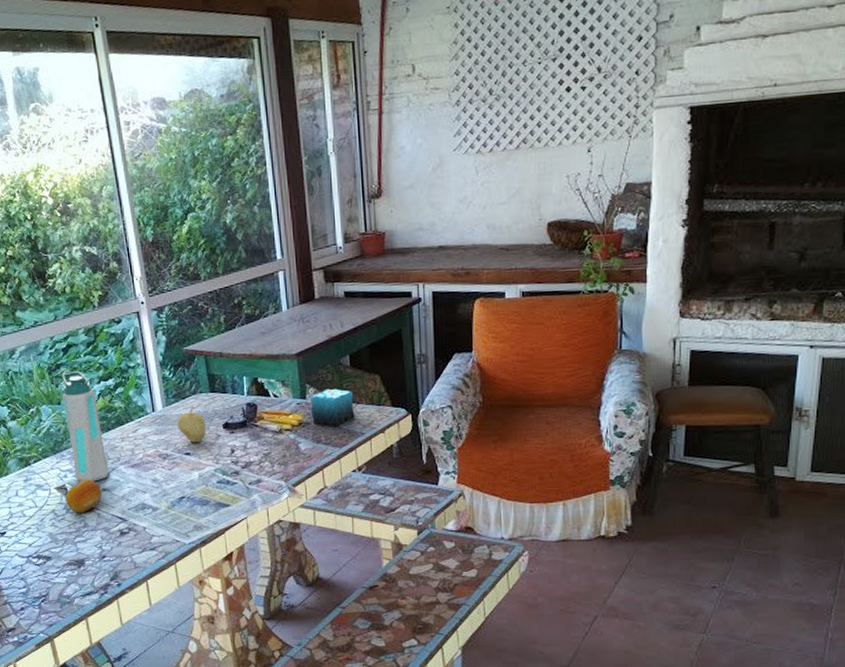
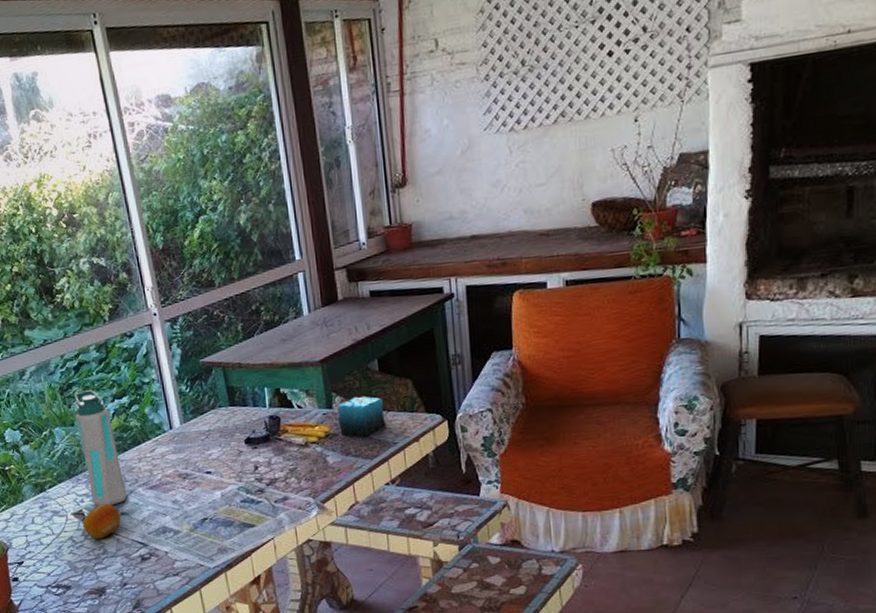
fruit: present [177,405,207,443] -> none [196,421,228,460]

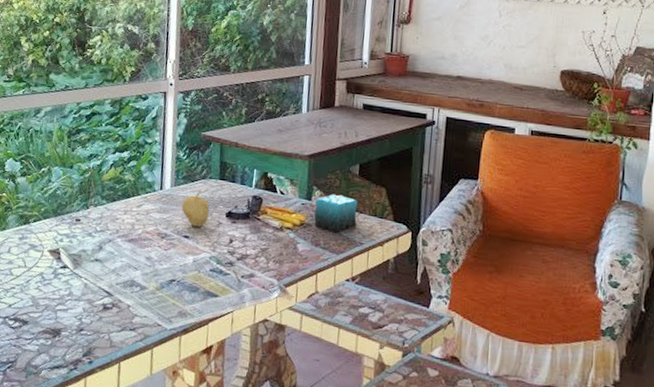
water bottle: present [74,389,127,507] -> none [70,138,109,251]
fruit: present [83,502,121,539] -> none [56,245,94,281]
fruit: none [196,421,228,460] -> present [181,189,210,227]

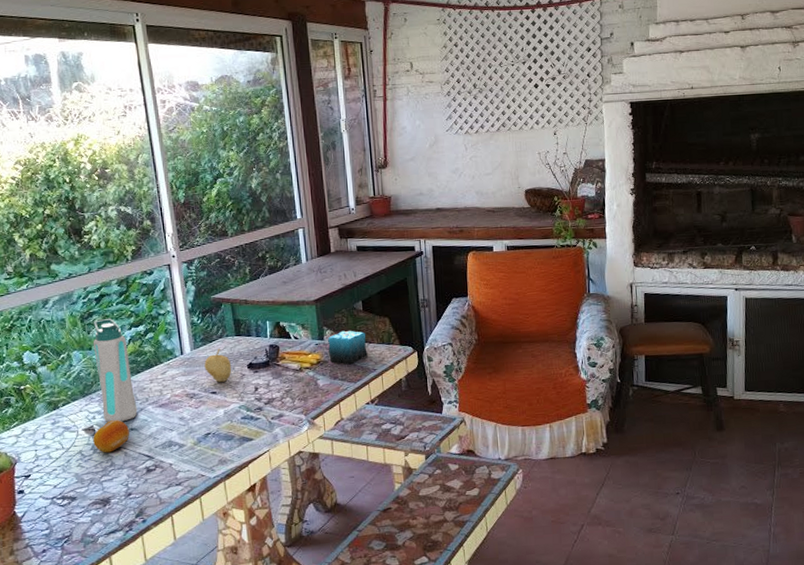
fruit: none [56,245,94,281] -> present [93,419,129,453]
water bottle: none [70,138,109,251] -> present [93,318,138,423]

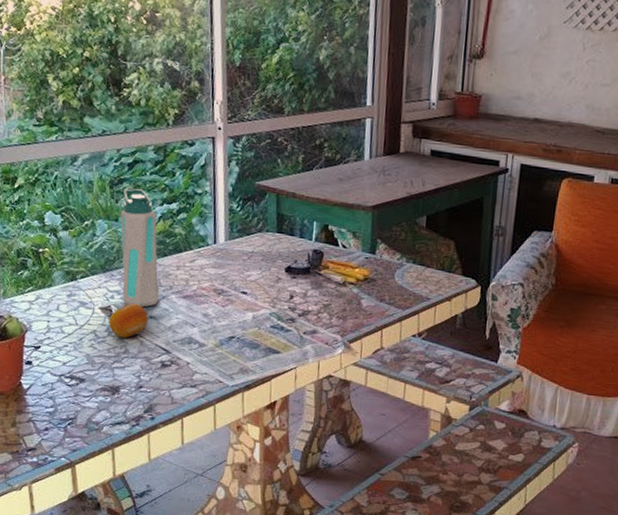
fruit: present [204,348,232,382] -> none [238,243,268,283]
candle: present [328,330,368,365] -> none [378,247,425,289]

